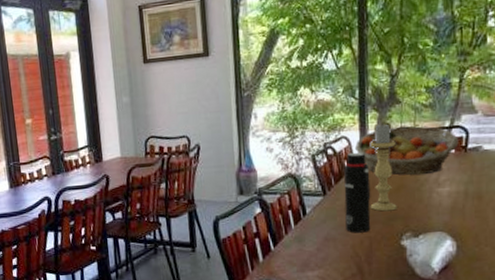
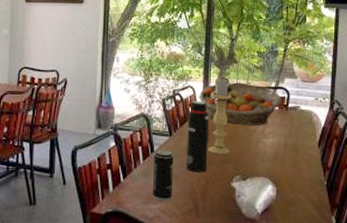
beverage can: none [307,211,332,268] -> present [152,149,174,202]

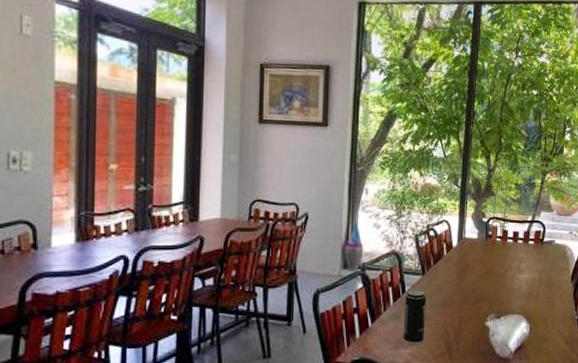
water bottle: present [186,100,209,172] -> none [440,236,465,313]
fruit basket: present [198,83,282,125] -> none [453,217,538,261]
candle holder: present [208,79,232,155] -> none [462,212,488,293]

